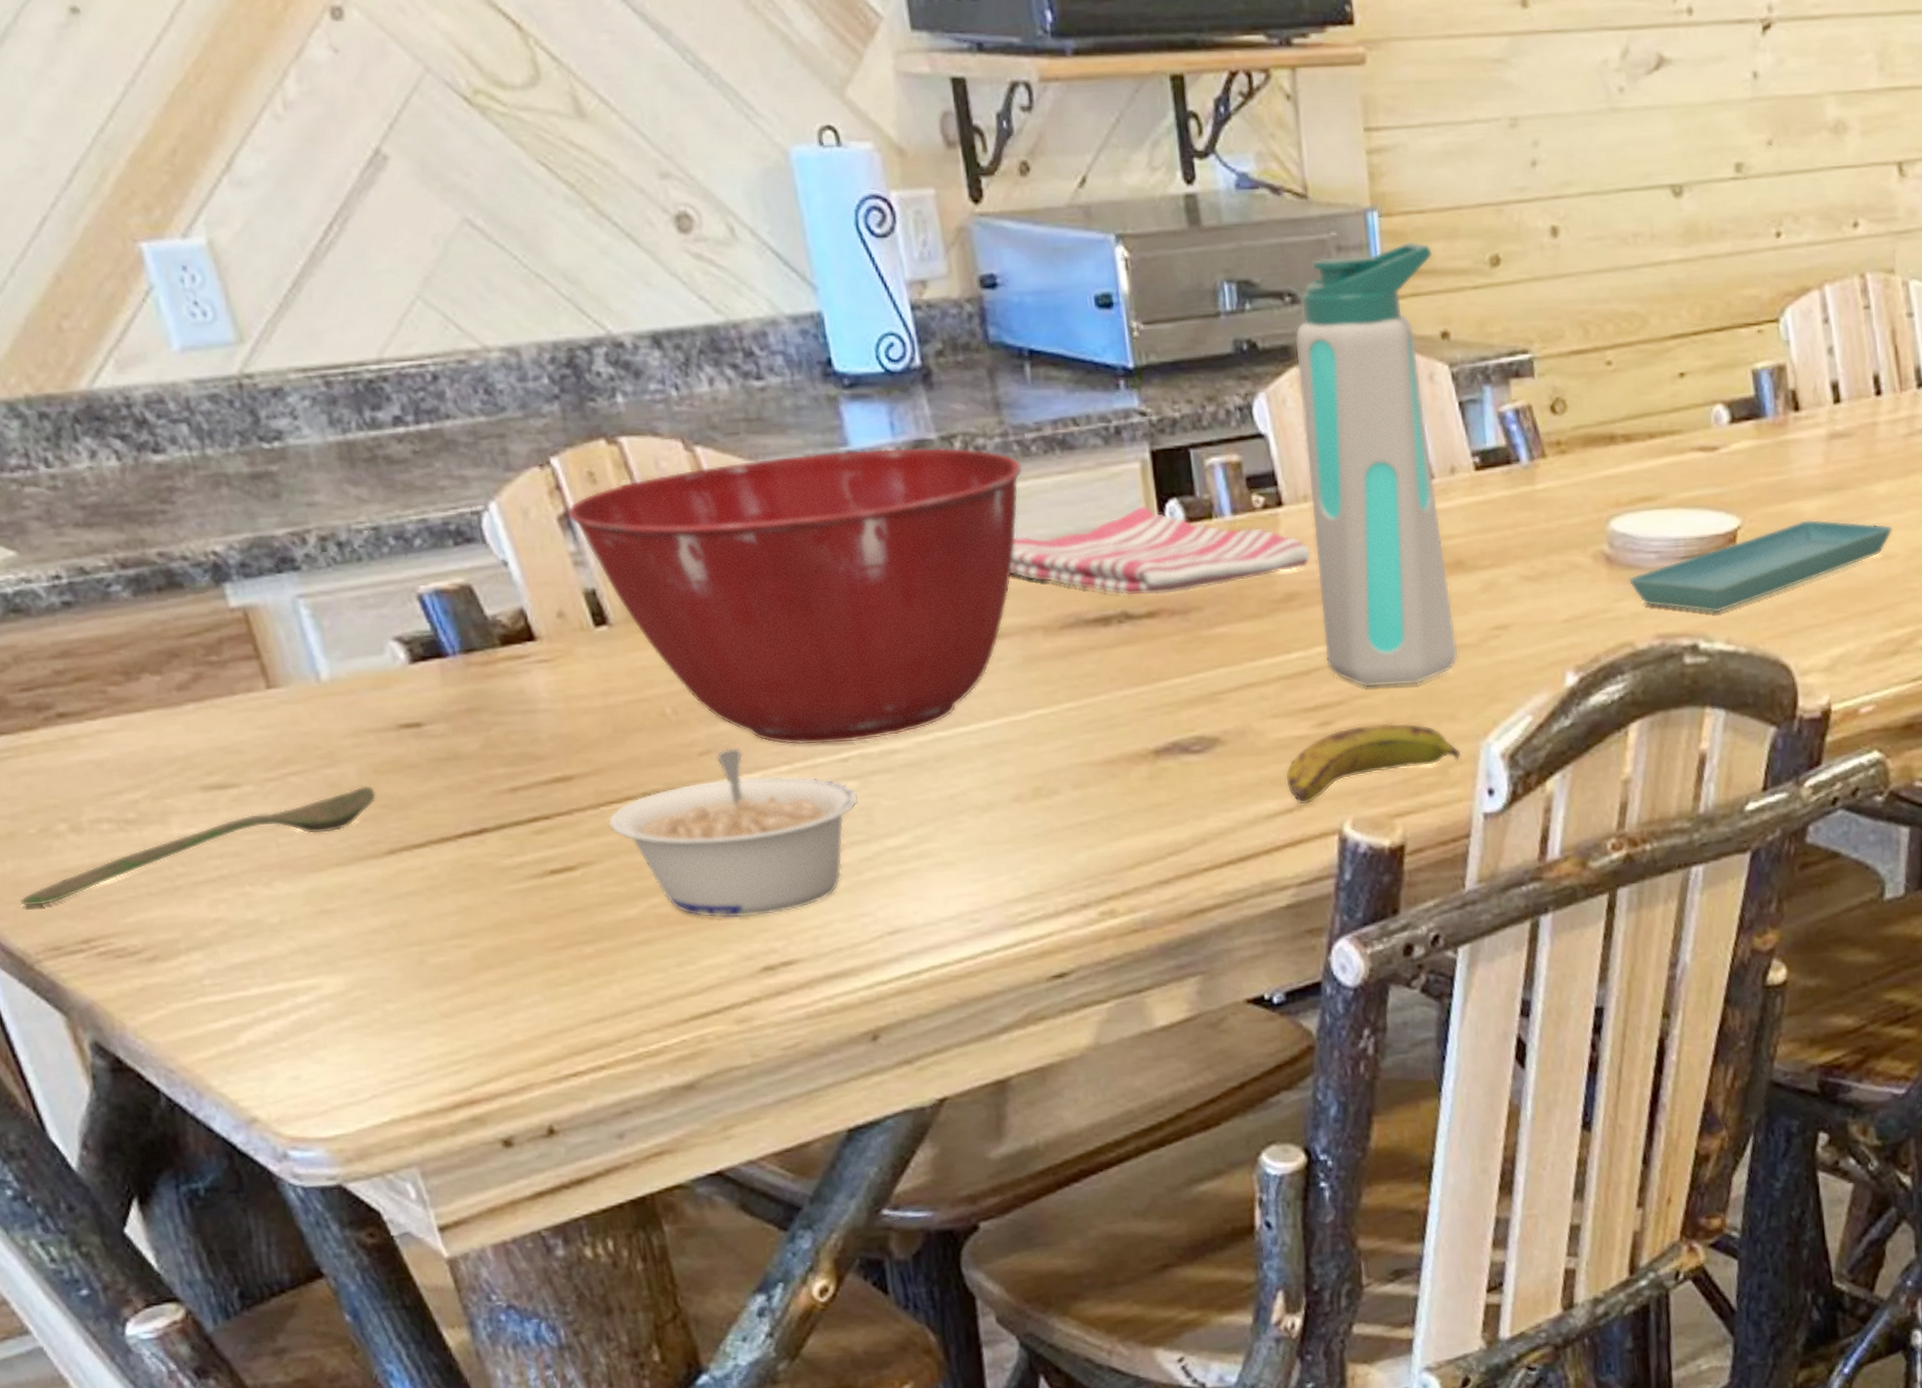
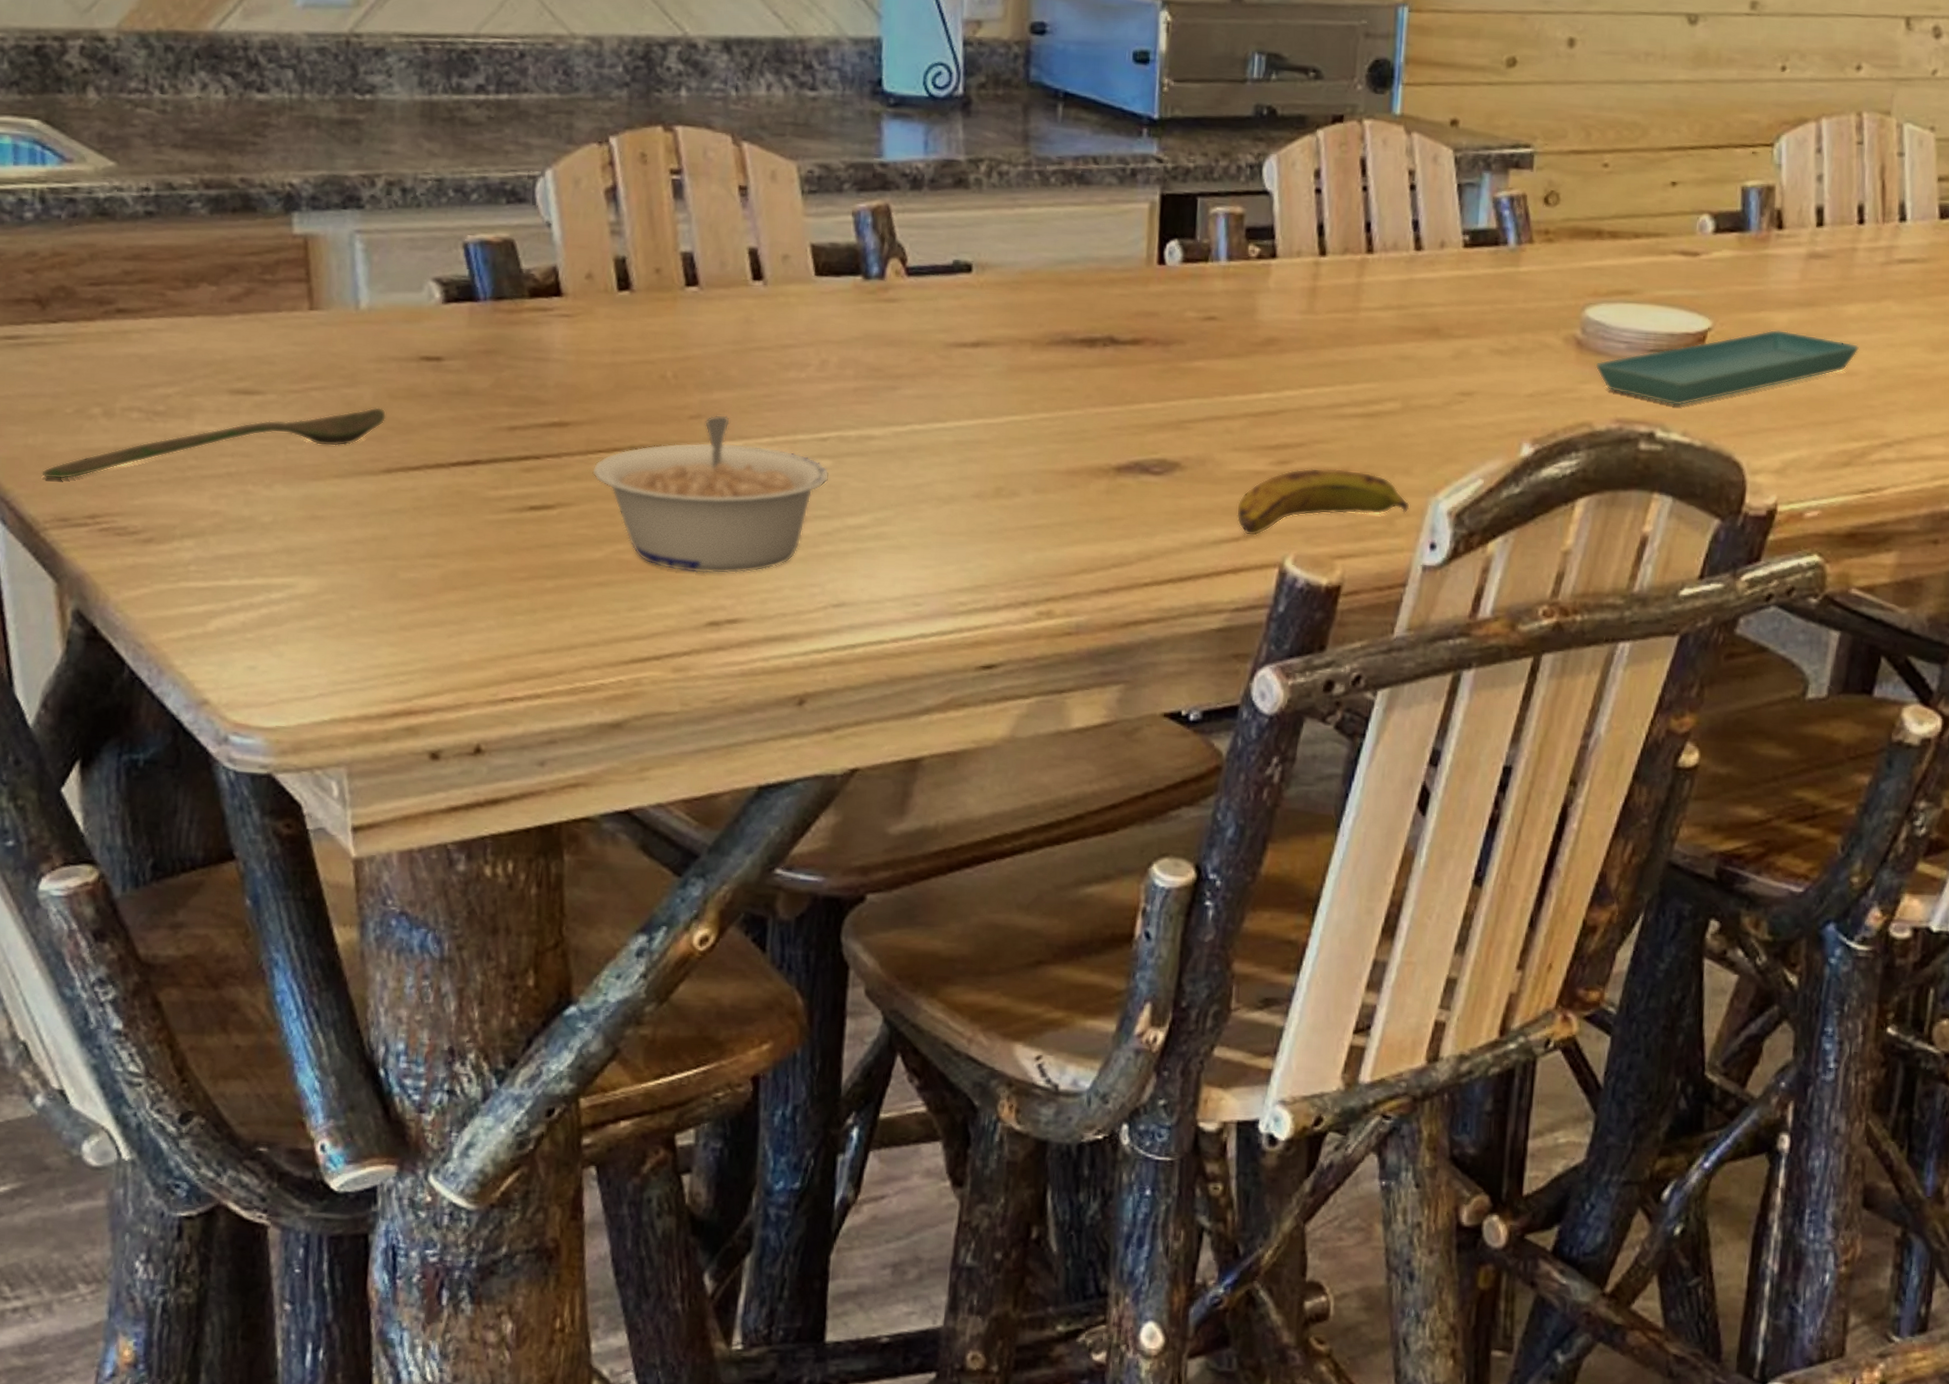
mixing bowl: present [566,447,1023,746] -> none [614,160,1039,425]
dish towel: present [1009,505,1312,596] -> none [1009,241,1297,326]
water bottle: present [1295,241,1458,687] -> none [1293,36,1454,437]

